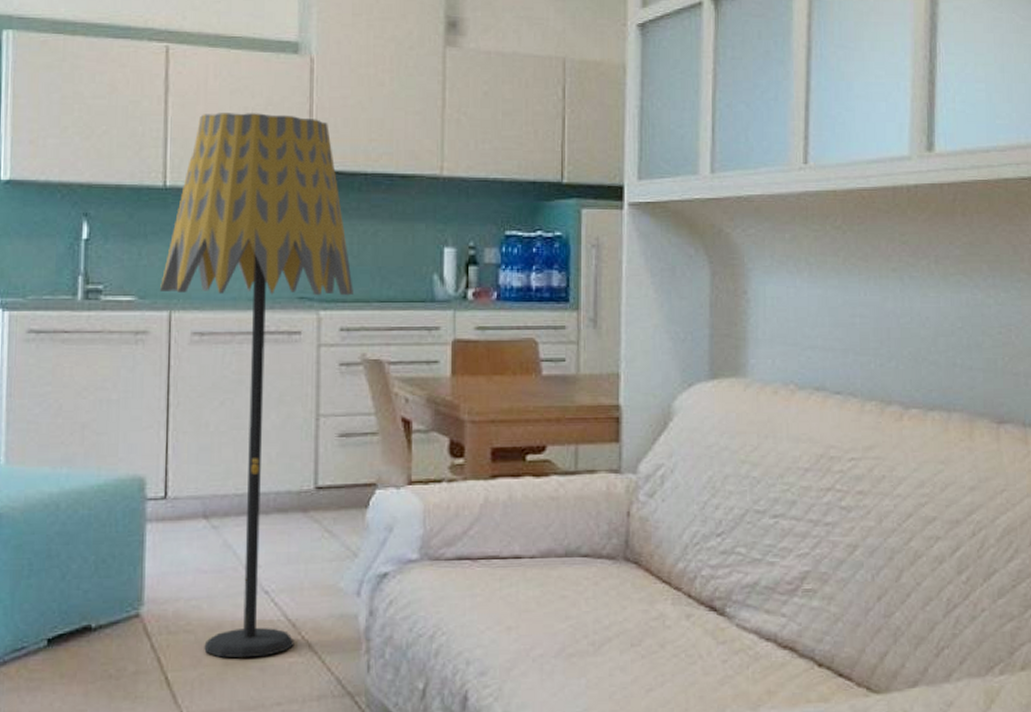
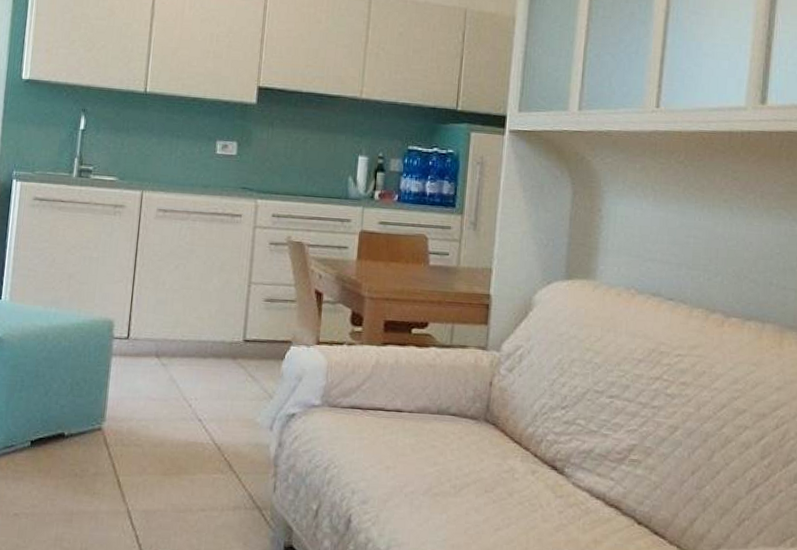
floor lamp: present [160,113,353,659] -> none [136,36,285,471]

